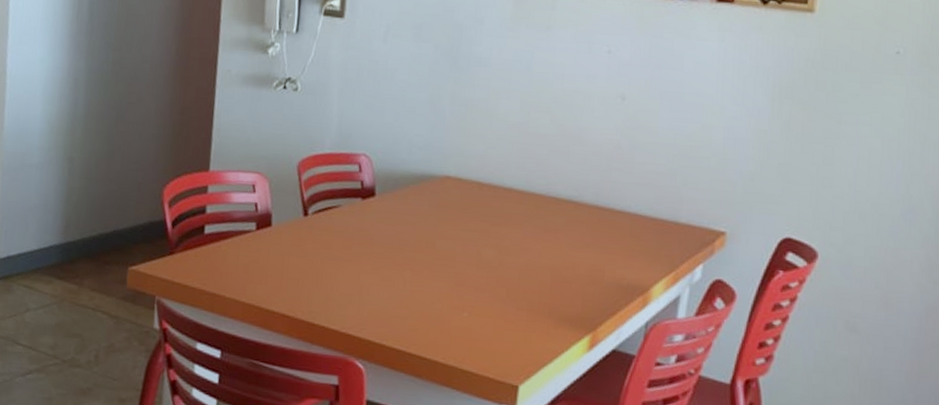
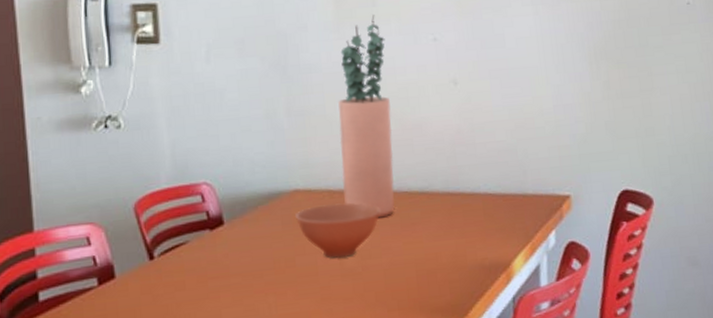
bowl: none [442,194,526,250] -> present [294,202,381,259]
vase: none [491,18,559,218] -> present [338,15,395,218]

